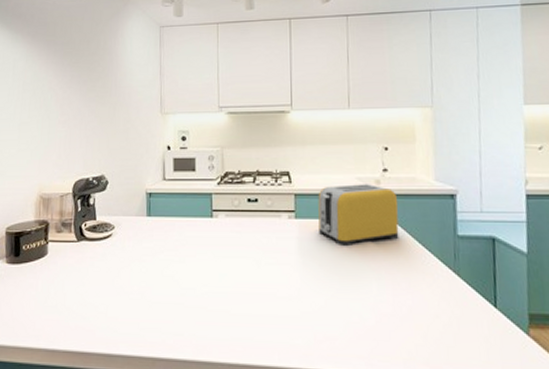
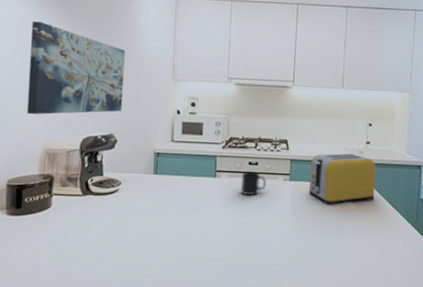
wall art: none [21,65,113,160] -> present [26,21,126,115]
mug: none [241,209,268,237] -> present [241,171,266,195]

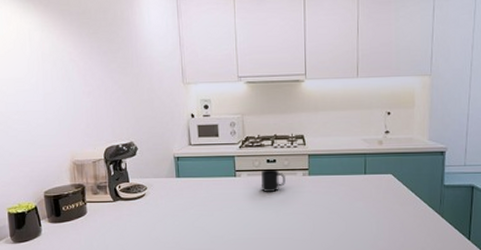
wall art: present [26,21,126,115] -> none [39,36,138,129]
toaster: present [309,153,377,206] -> none [328,144,397,198]

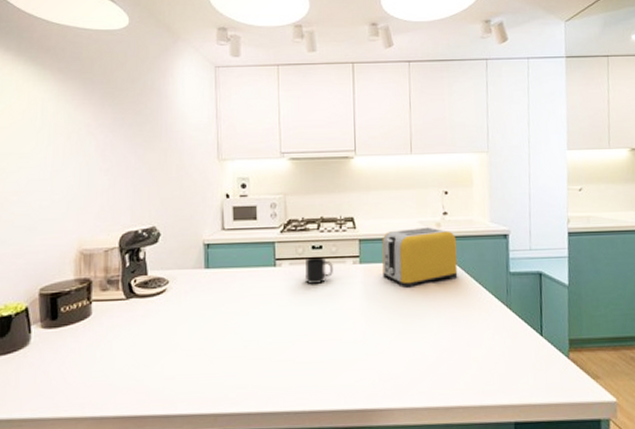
toaster: none [328,144,397,198] -> present [382,227,458,289]

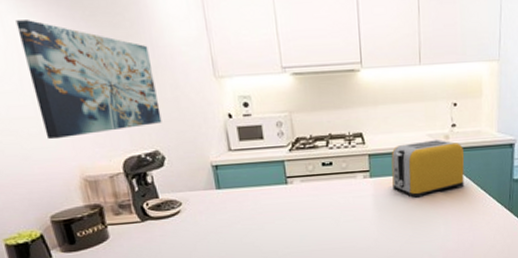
wall art: none [53,106,164,212] -> present [16,20,162,140]
mug: present [306,256,333,284] -> none [316,172,344,199]

